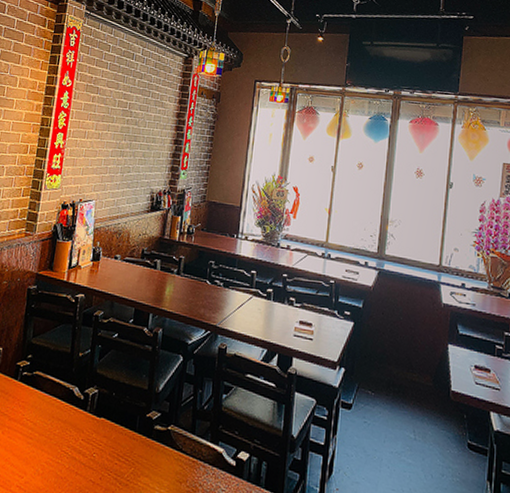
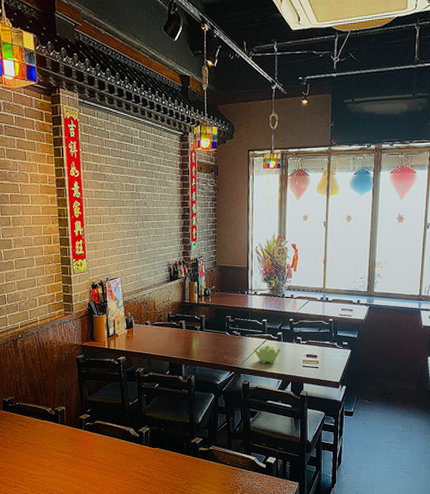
teapot: none [236,302,269,327] -> present [253,345,281,364]

